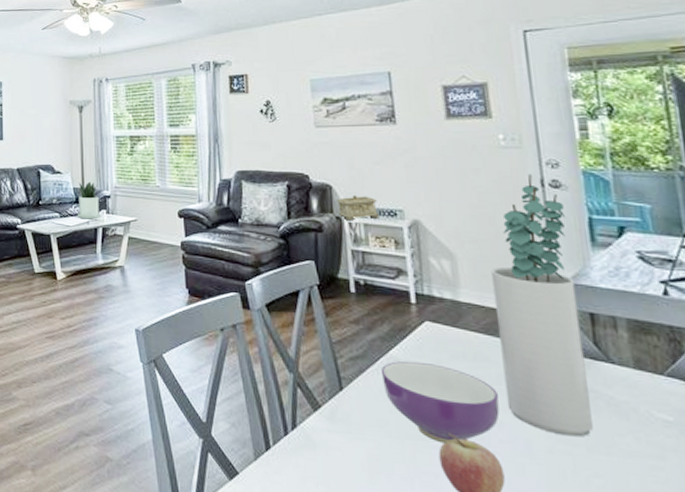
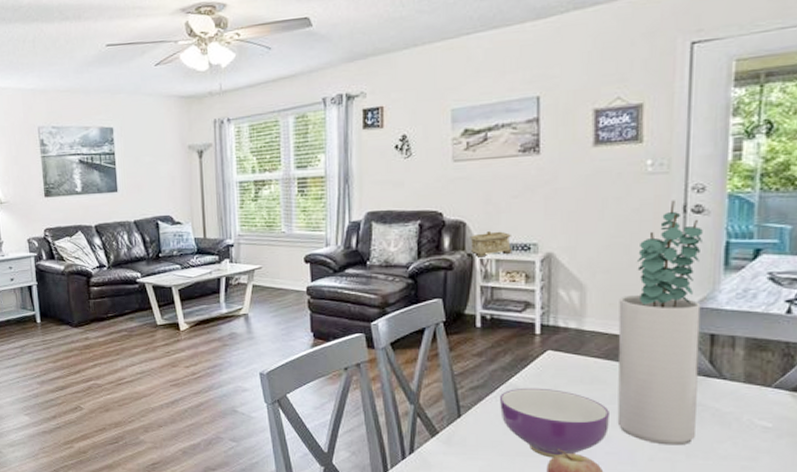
planter: present [77,181,101,219] -> none [199,230,224,270]

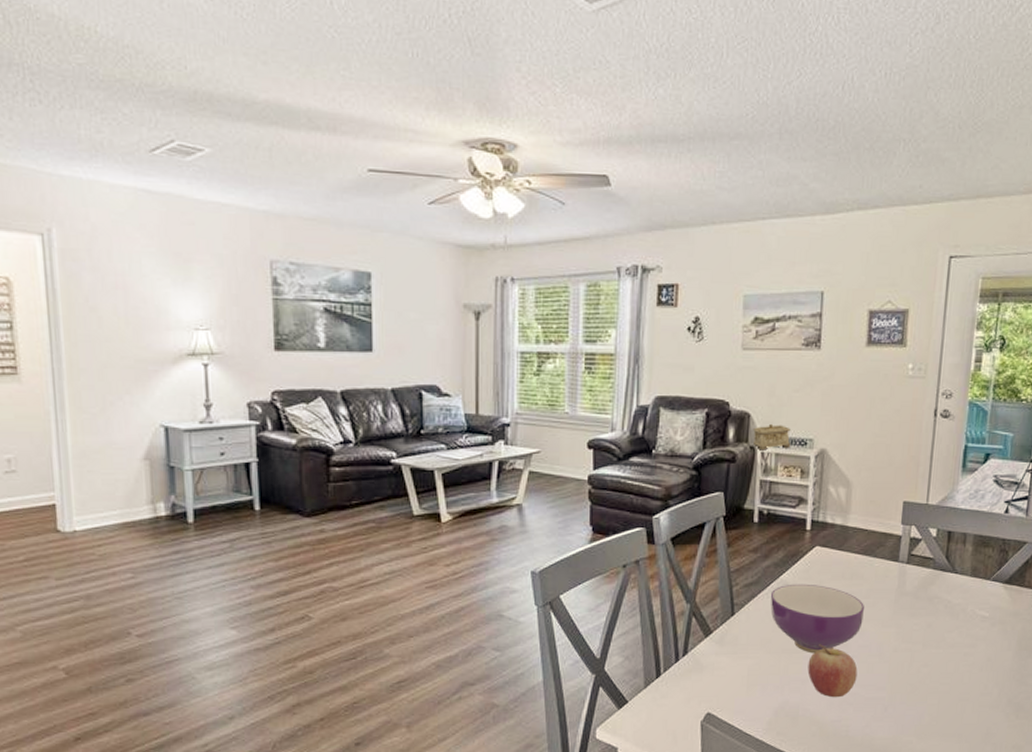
vase: present [617,200,703,446] -> none [870,404,948,637]

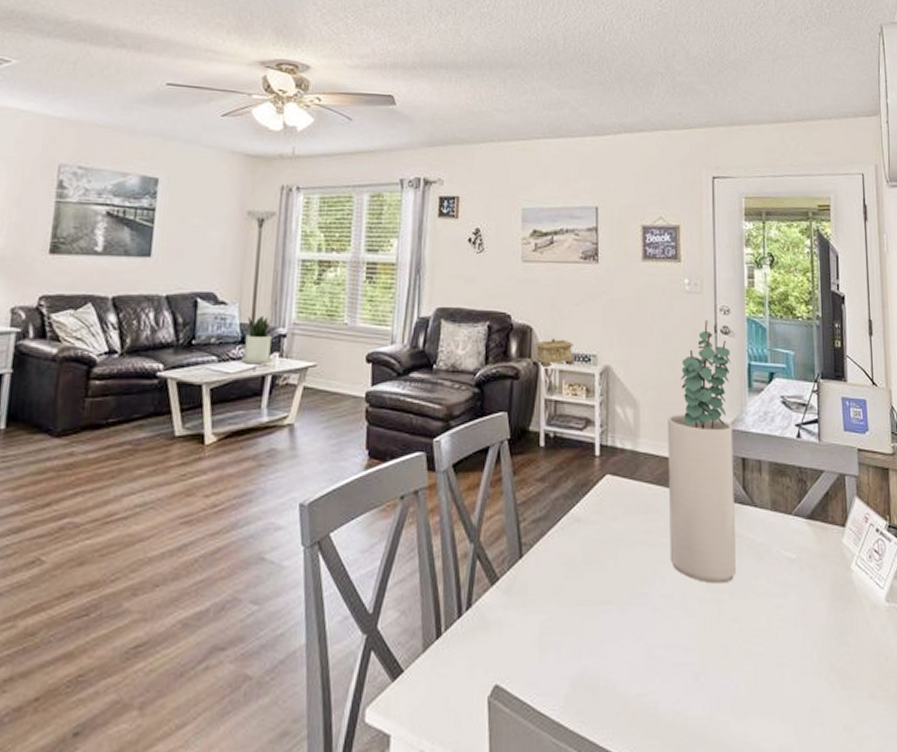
planter: none [468,406,497,452] -> present [240,315,272,365]
bowl: present [770,583,864,654] -> none [562,519,662,606]
fruit: present [807,644,858,698] -> none [606,594,661,664]
vase: none [870,404,948,637] -> present [667,320,736,584]

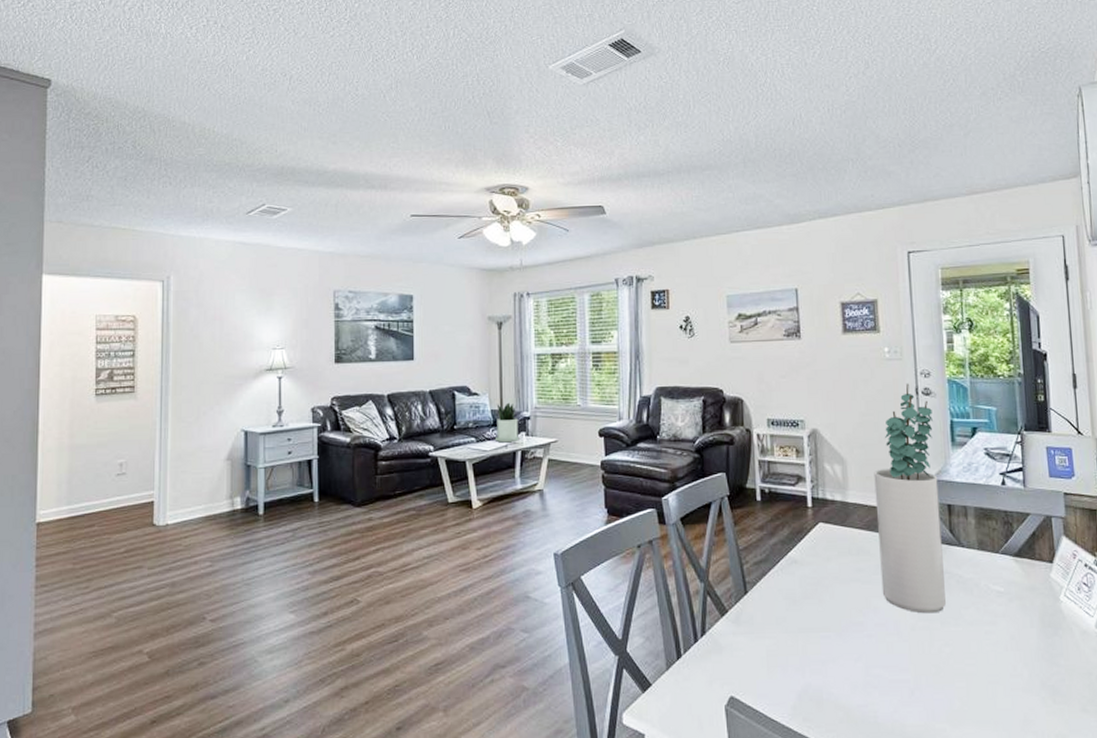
decorative box: present [536,339,575,367] -> none [747,408,784,433]

